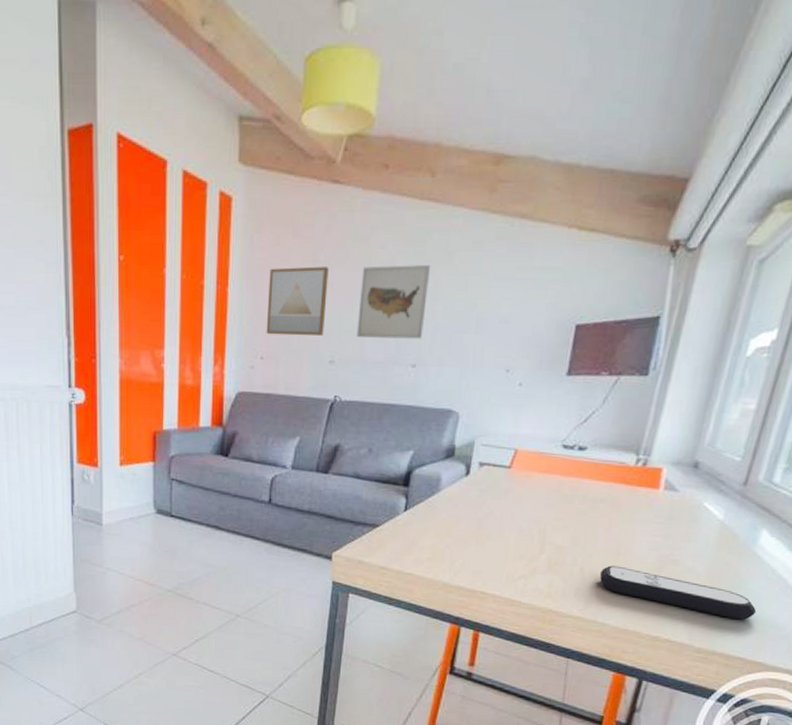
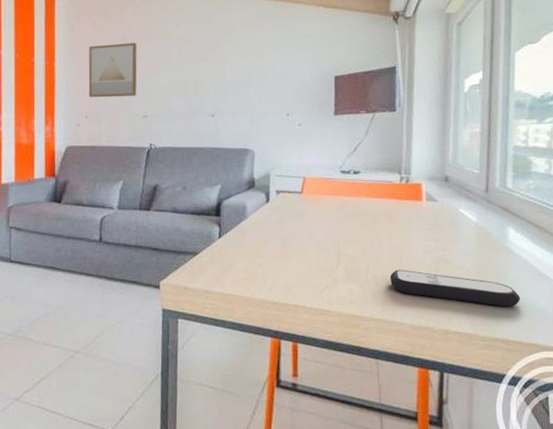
wall art: present [356,264,430,339] -> none [163,37,217,95]

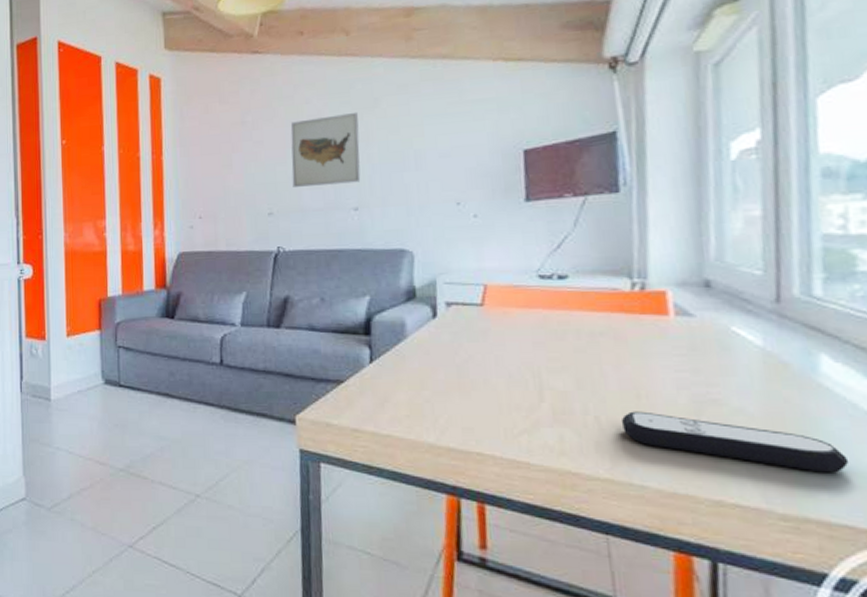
wall art: present [88,43,137,98] -> none [201,126,259,195]
wall art: none [163,37,217,95] -> present [290,111,361,187]

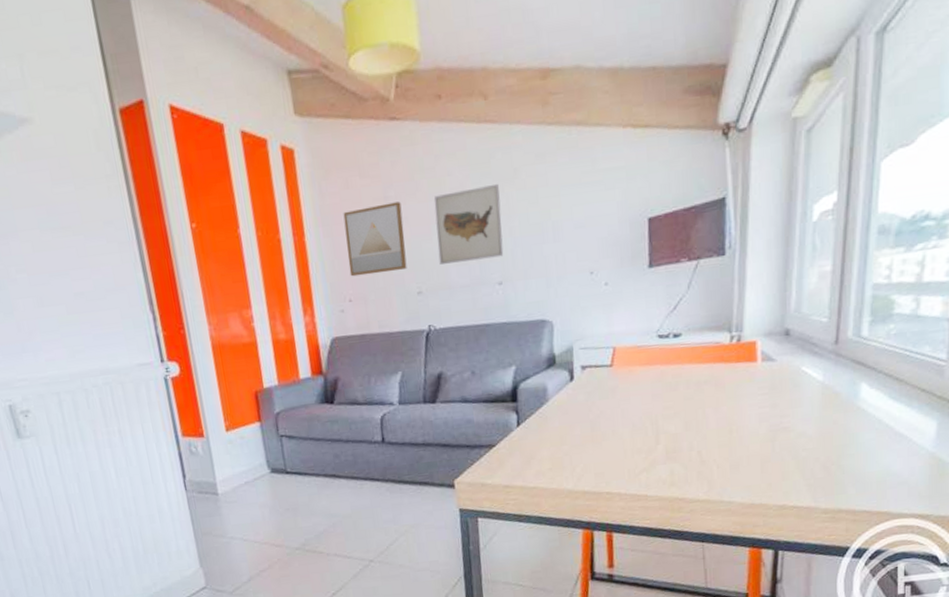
wall art: none [201,126,259,195] -> present [343,201,407,277]
remote control: present [621,411,850,473] -> none [717,443,872,475]

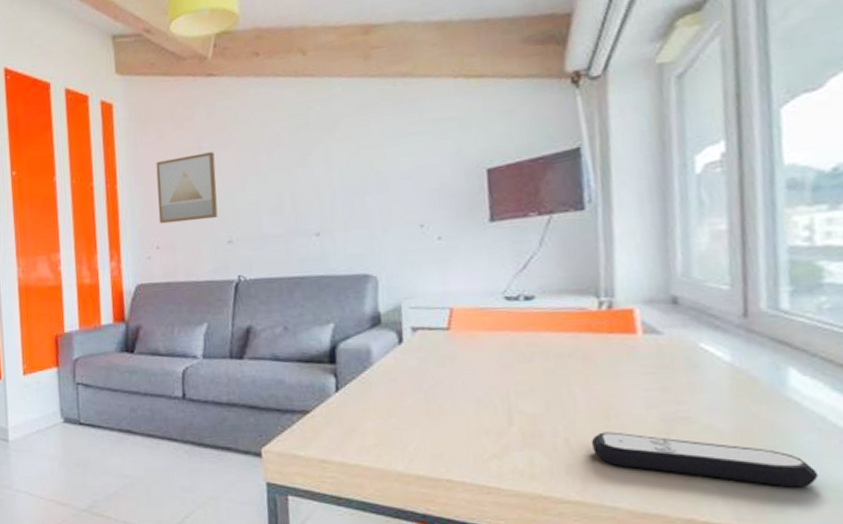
wall art: present [433,183,504,265] -> none [248,134,322,214]
remote control: none [717,443,872,475] -> present [591,432,819,488]

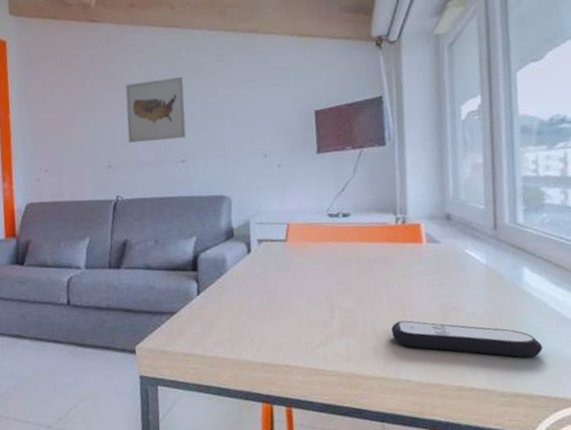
wall art: present [156,152,218,224] -> none [45,88,99,150]
wall art: none [248,134,322,214] -> present [125,76,186,143]

